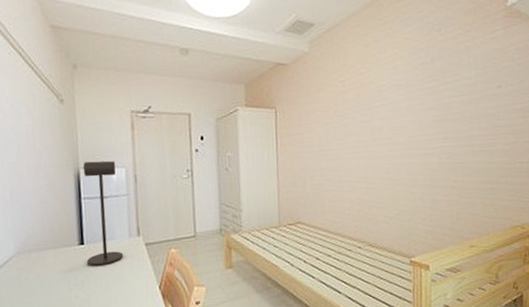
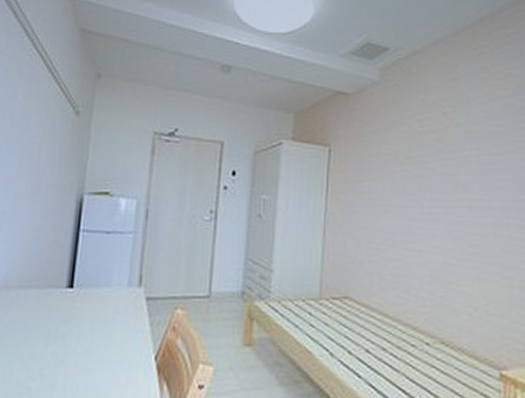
desk lamp: present [83,160,124,267] -> none [73,187,127,319]

